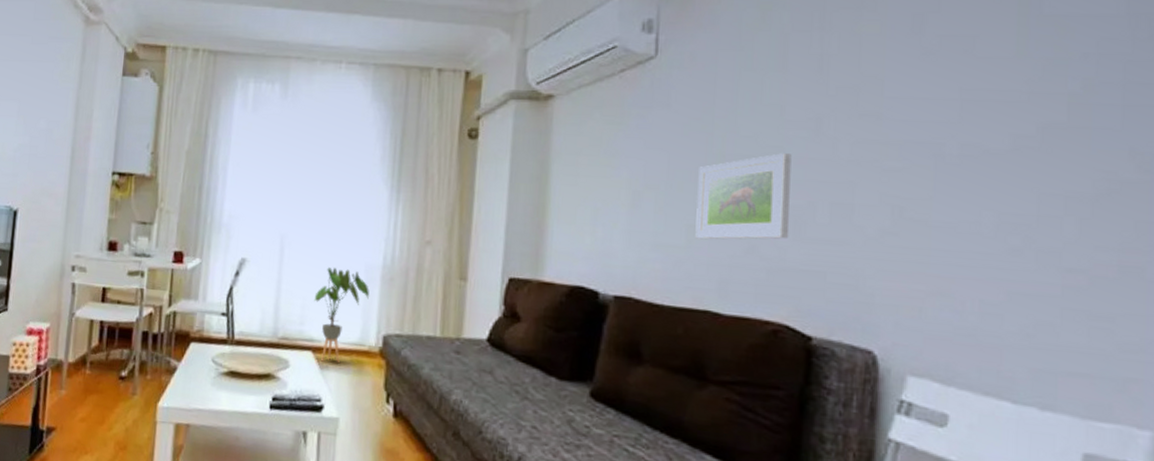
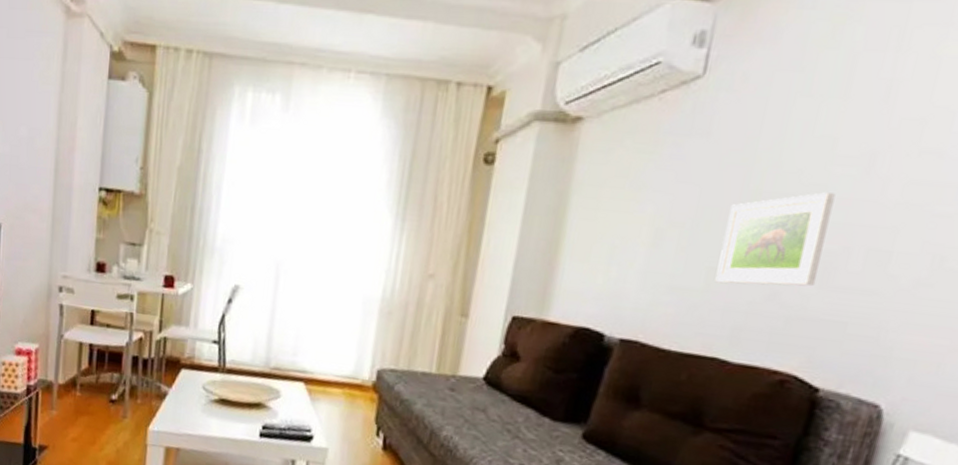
house plant: present [314,267,369,364] -> none [308,298,366,396]

